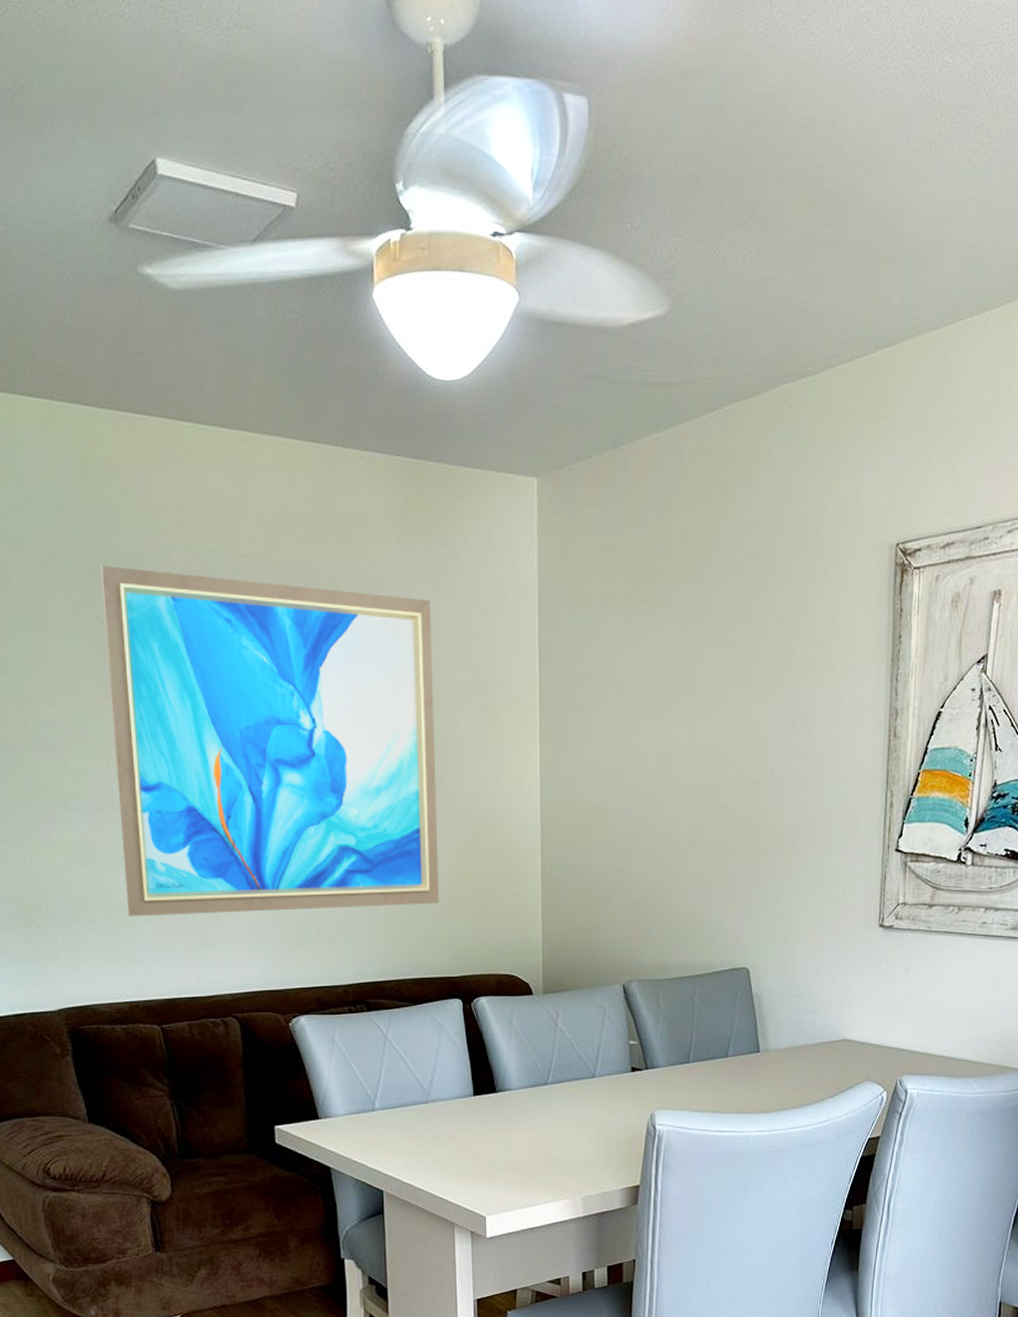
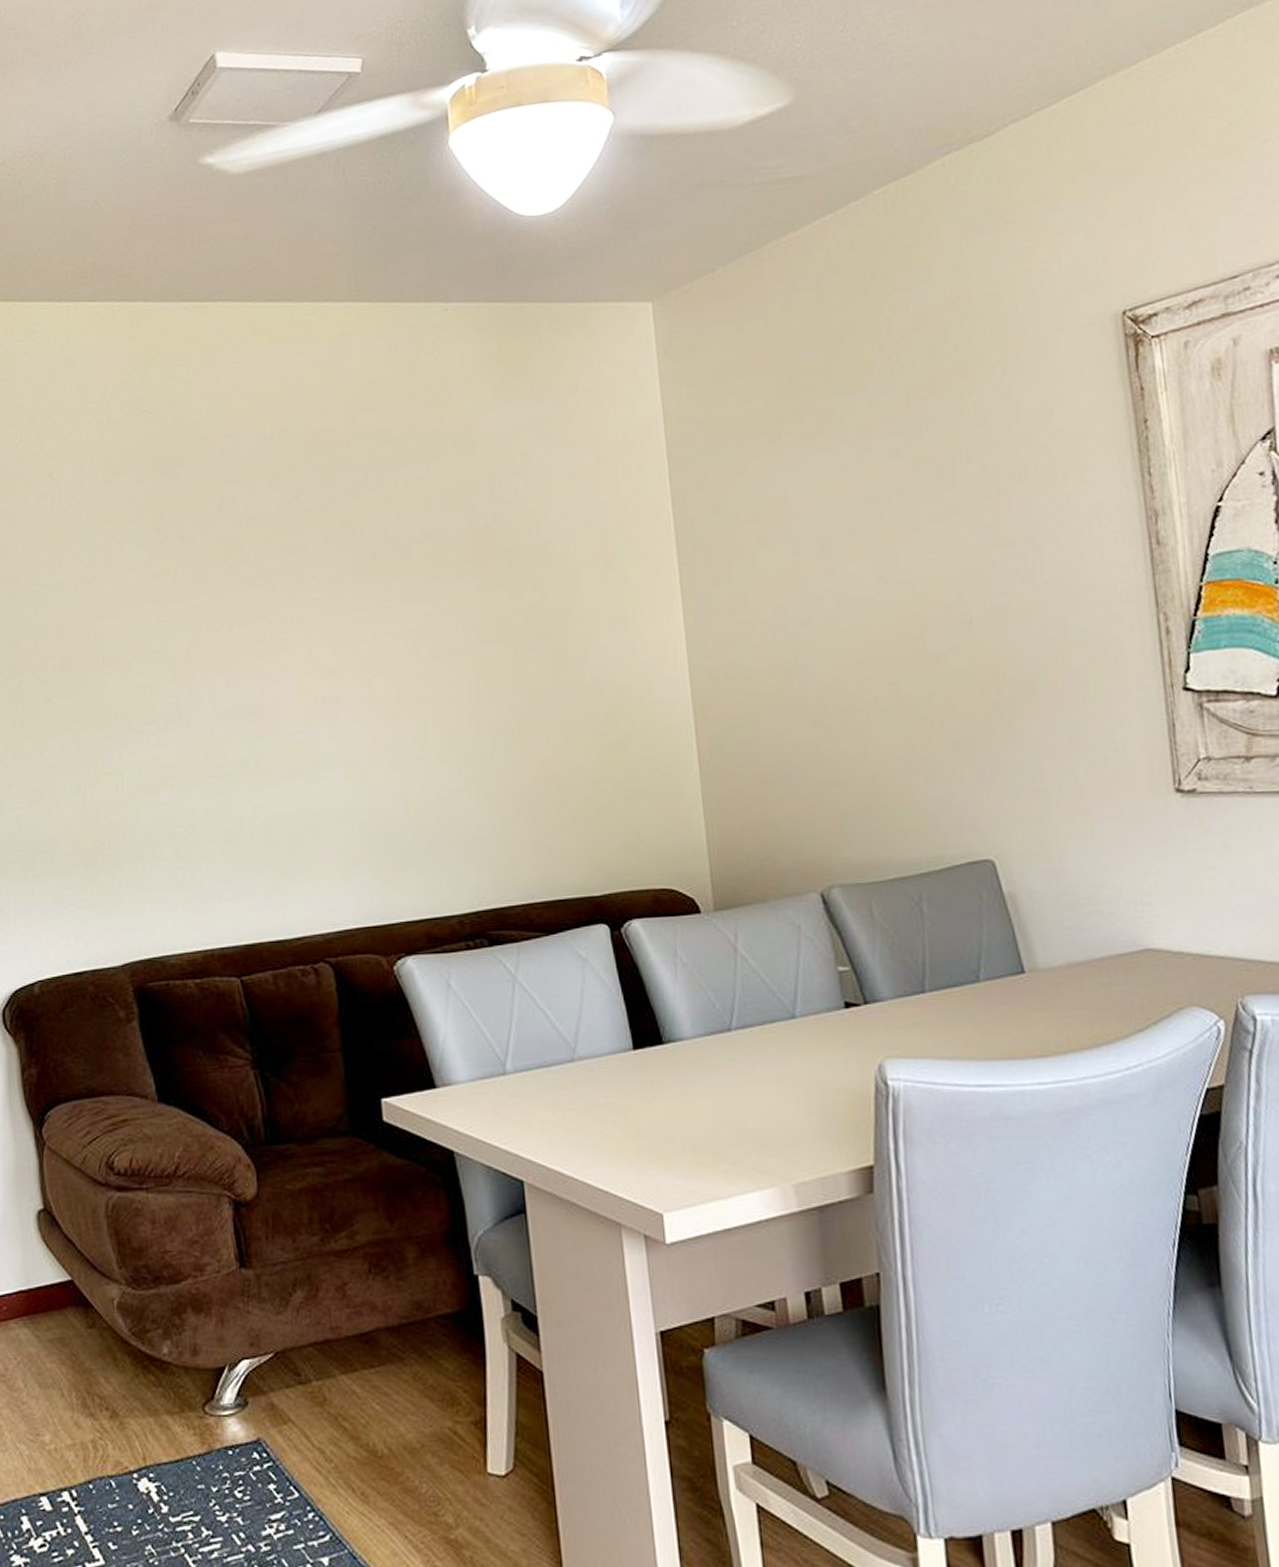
wall art: present [100,566,440,917] -> none [164,452,571,849]

